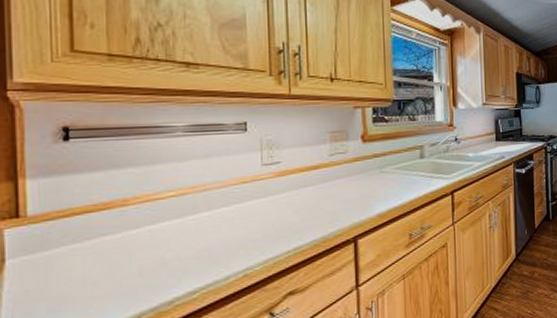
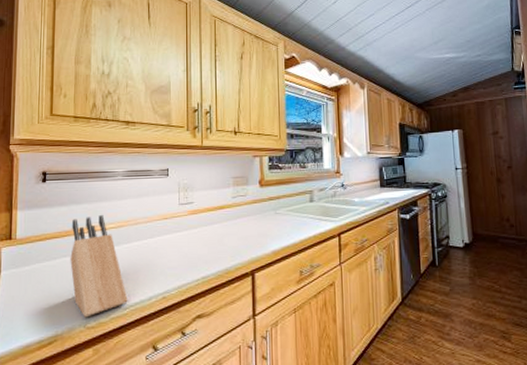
knife block: none [112,180,198,308] -> present [70,214,128,318]

